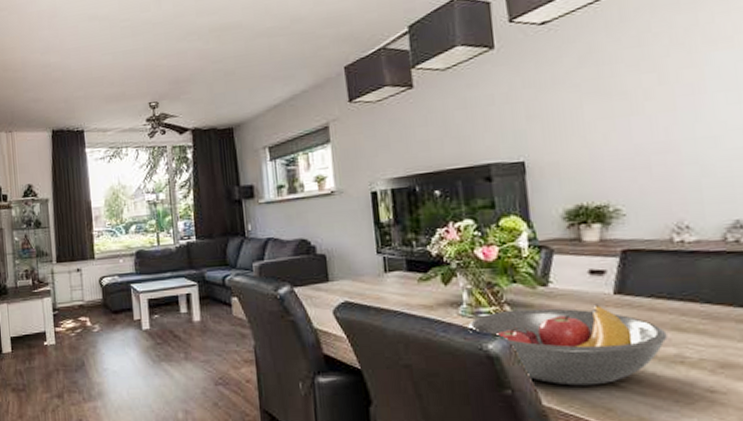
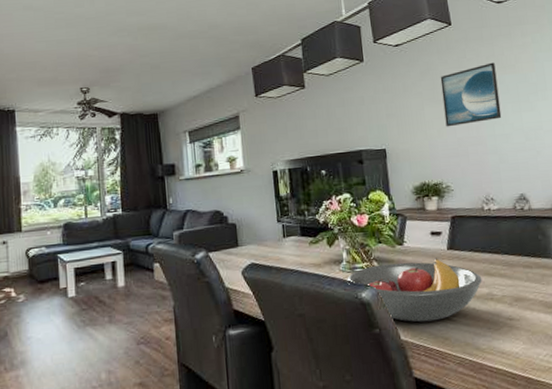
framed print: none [608,35,708,130] -> present [440,62,502,127]

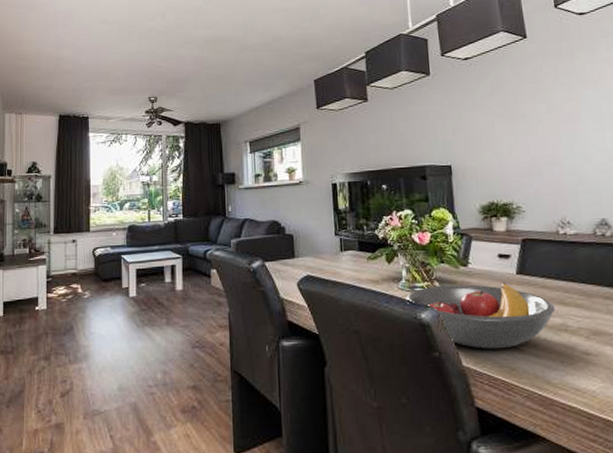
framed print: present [440,62,502,127] -> none [513,77,582,145]

